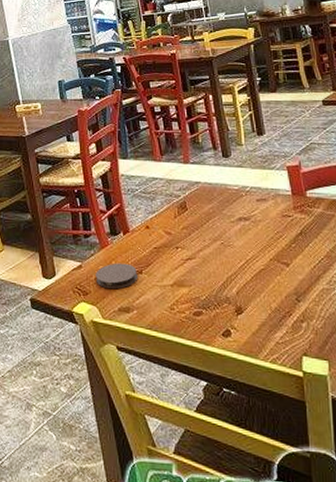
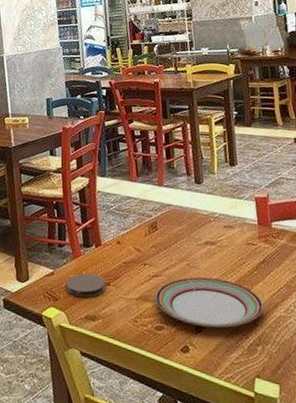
plate: none [191,255,304,308] -> present [156,277,263,328]

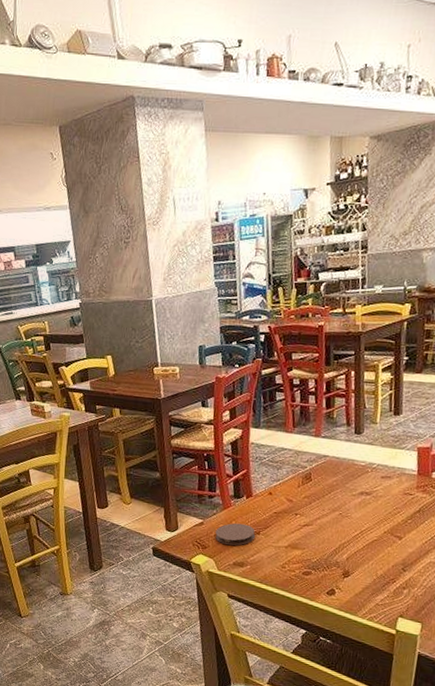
plate: present [156,277,263,328] -> none [305,526,414,573]

